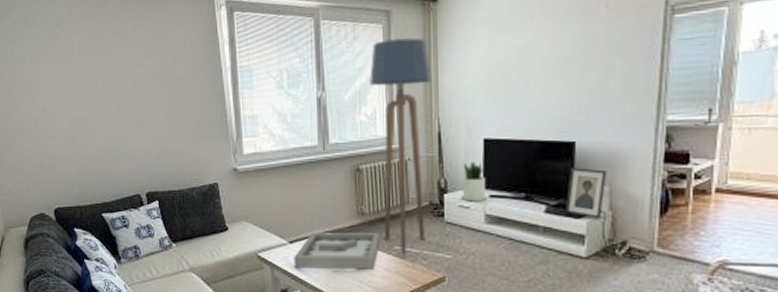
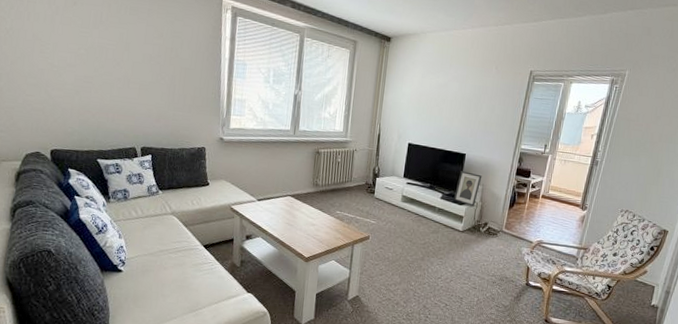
decorative tray: present [294,233,381,270] -> none [259,195,328,227]
floor lamp: present [370,38,432,253] -> none [331,61,380,217]
planter: present [460,162,488,202] -> none [387,158,406,186]

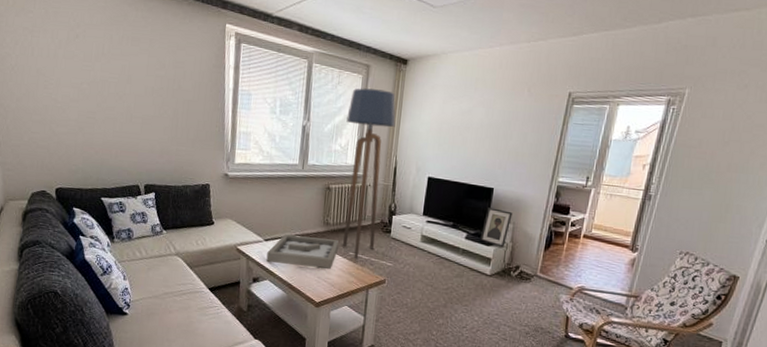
decorative tray: none [259,195,328,227] -> present [266,234,340,269]
floor lamp: none [331,61,380,217] -> present [343,88,396,258]

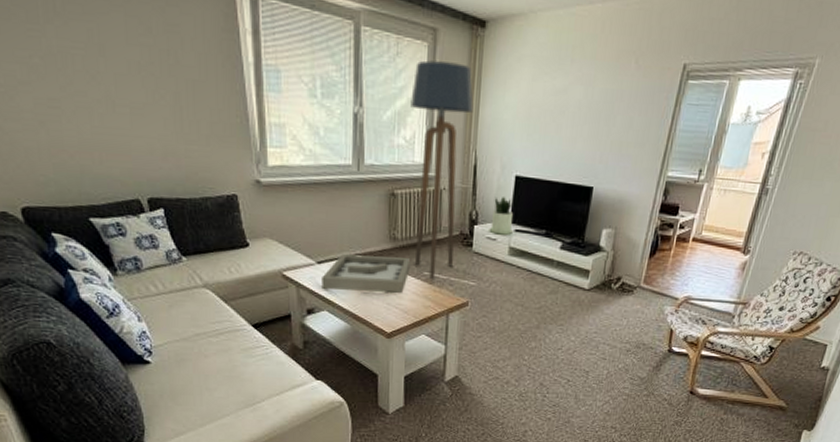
planter: none [405,194,426,225] -> present [489,197,514,235]
picture frame: present [479,207,513,248] -> none [576,211,615,257]

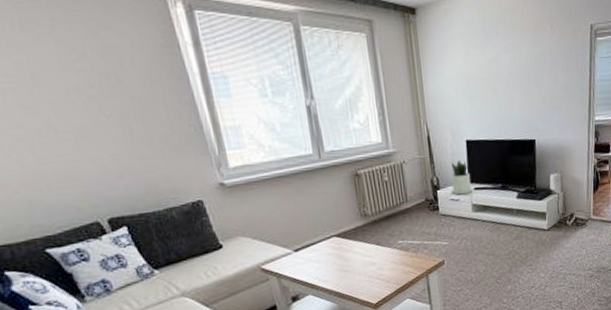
decorative tray: present [322,254,411,293] -> none [301,231,386,276]
floor lamp: present [410,60,474,279] -> none [357,48,424,246]

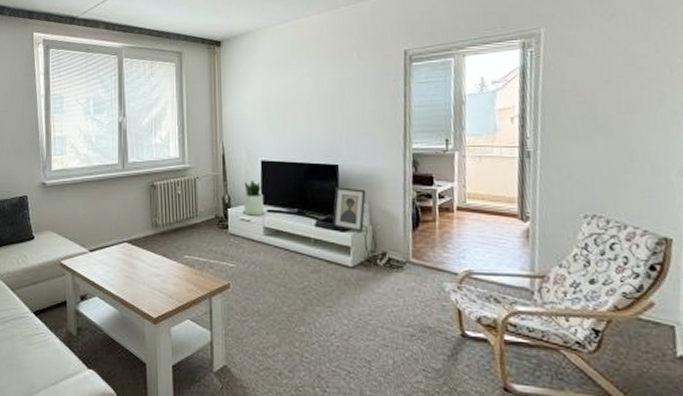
picture frame: none [531,160,558,199] -> present [332,187,366,232]

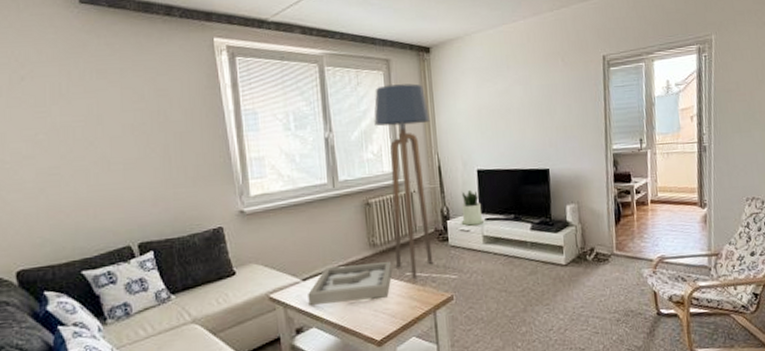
decorative tray: none [93,242,172,277] -> present [308,262,393,307]
floor lamp: none [164,75,217,262] -> present [374,83,432,279]
picture frame: present [332,187,366,232] -> none [546,190,575,232]

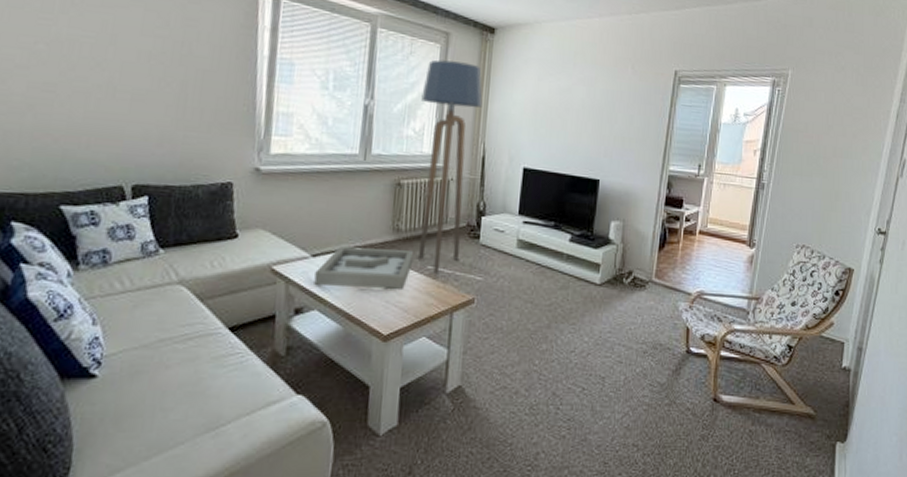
planter: present [461,190,485,226] -> none [497,188,522,227]

